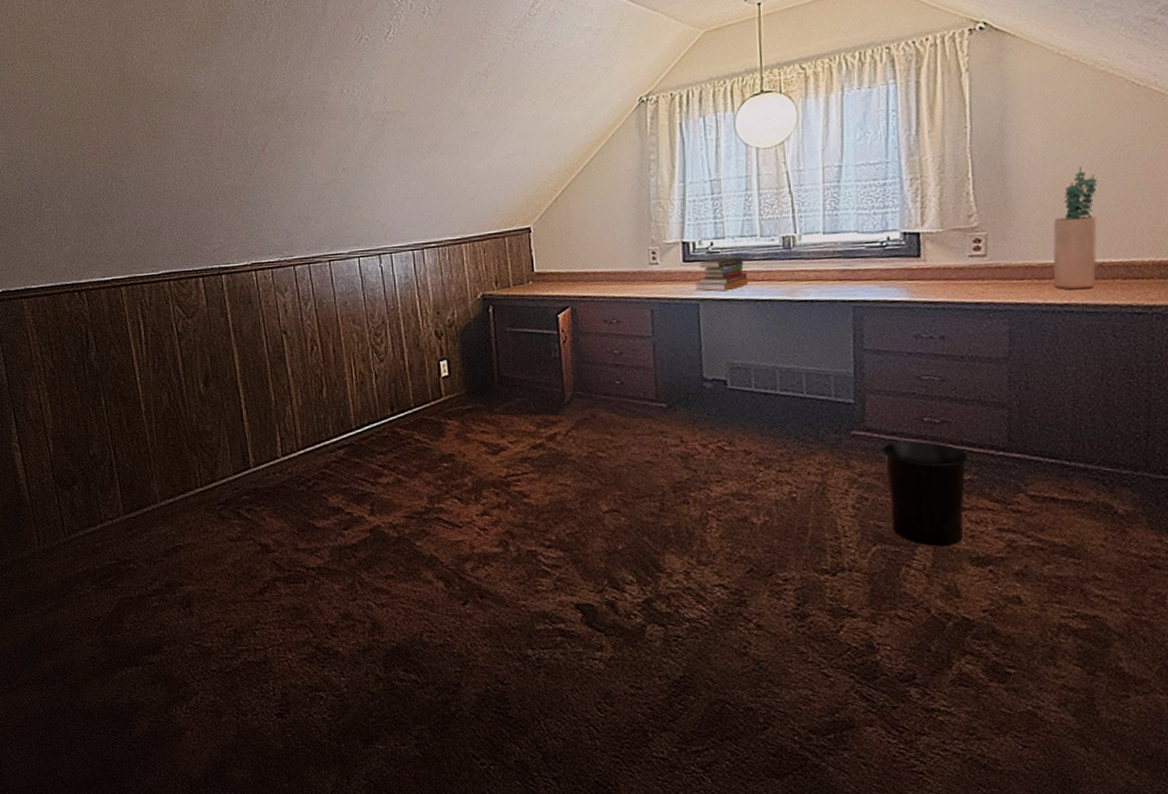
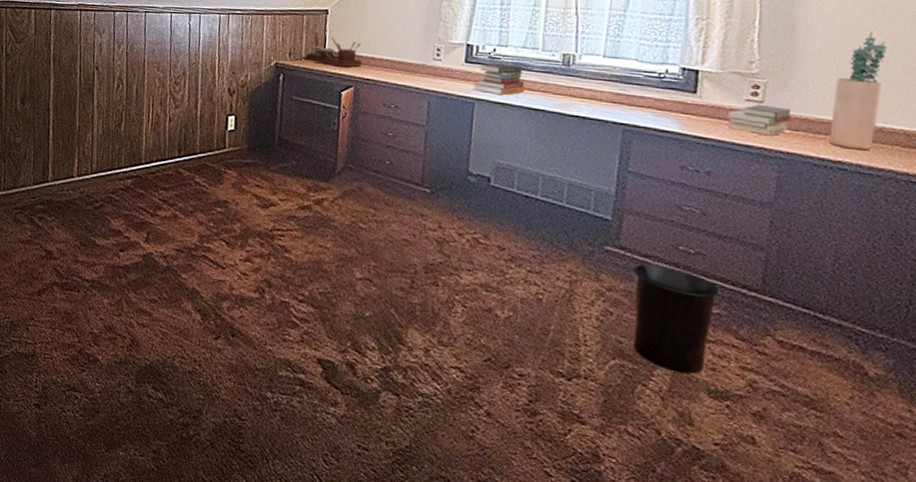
desk organizer: none [509,252,575,289] -> present [301,31,362,68]
books: none [953,257,1015,290] -> present [727,105,792,137]

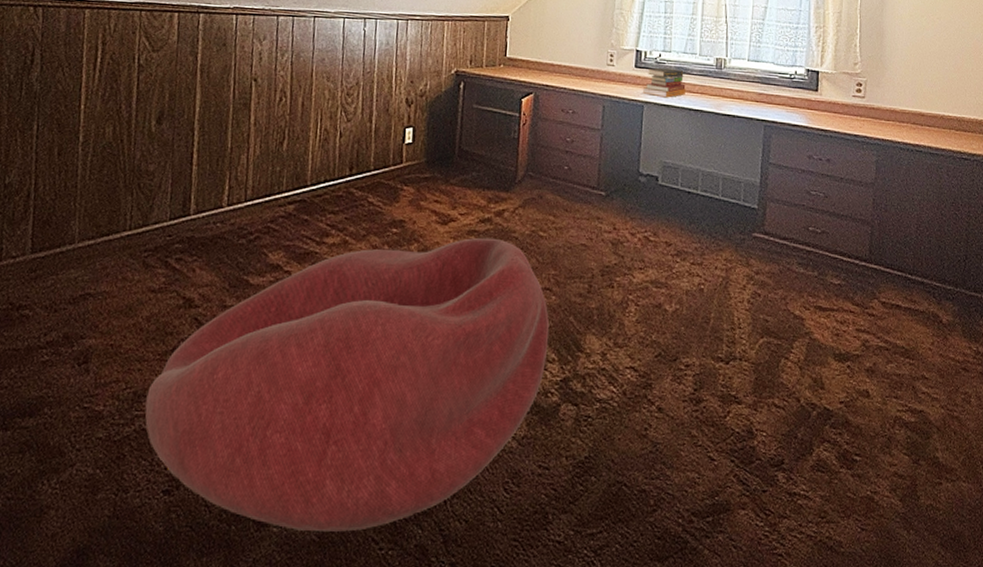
bean bag chair: none [19,223,370,470] -> present [145,237,550,532]
desk organizer: present [301,31,362,68] -> none [482,37,541,75]
waste bin: present [633,264,720,374] -> none [775,246,840,342]
books: present [727,105,792,137] -> none [840,100,884,126]
vase: present [829,31,887,151] -> none [909,37,943,135]

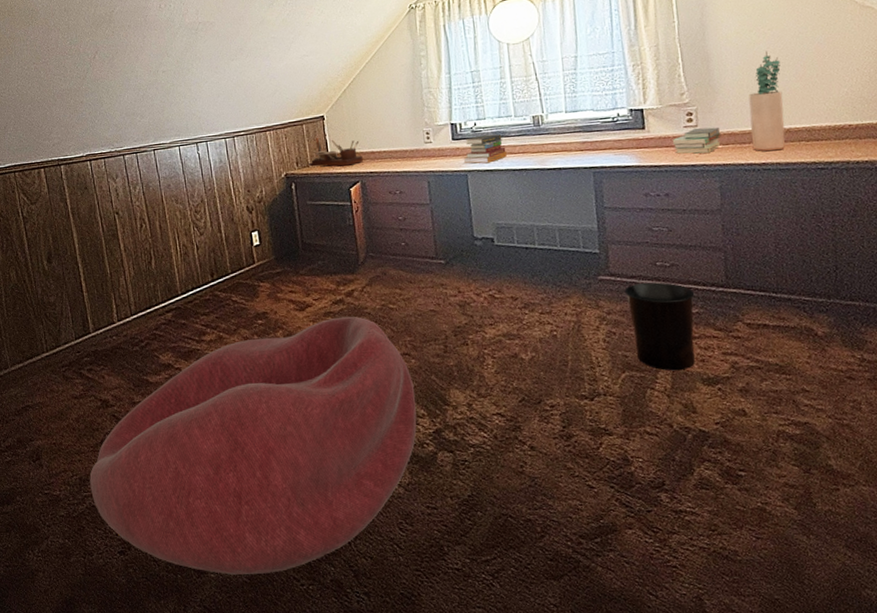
desk organizer: none [482,37,541,75] -> present [307,137,363,167]
waste bin: none [775,246,840,342] -> present [624,282,695,370]
books: none [840,100,884,126] -> present [672,127,721,154]
vase: none [909,37,943,135] -> present [748,50,786,152]

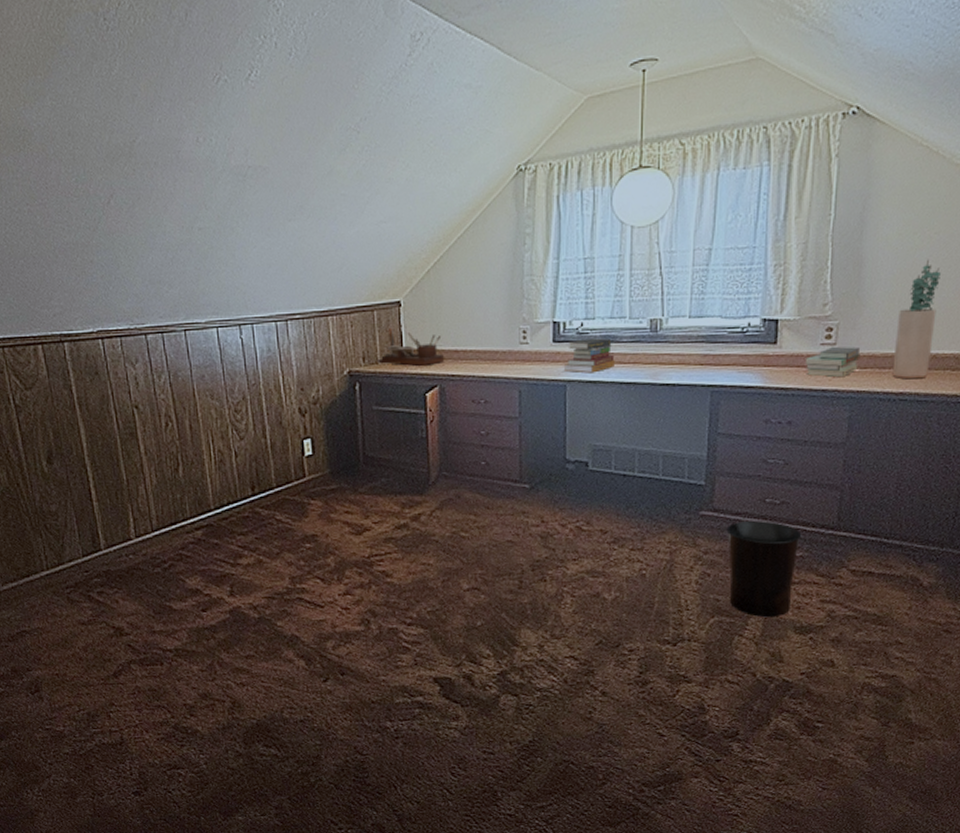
bean bag chair: present [89,316,417,575] -> none [99,543,482,818]

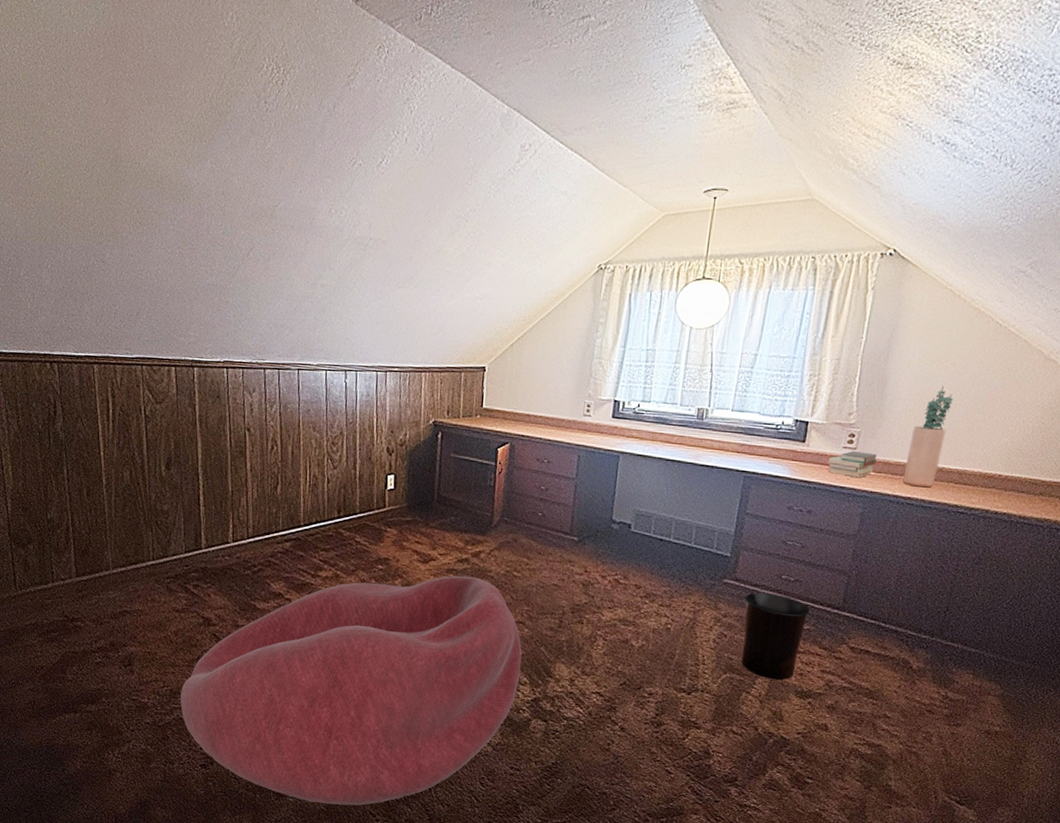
bean bag chair: none [99,543,482,818] -> present [180,575,522,806]
desk organizer: present [376,327,444,367] -> none [459,388,517,425]
books: present [563,338,615,373] -> none [618,418,664,448]

